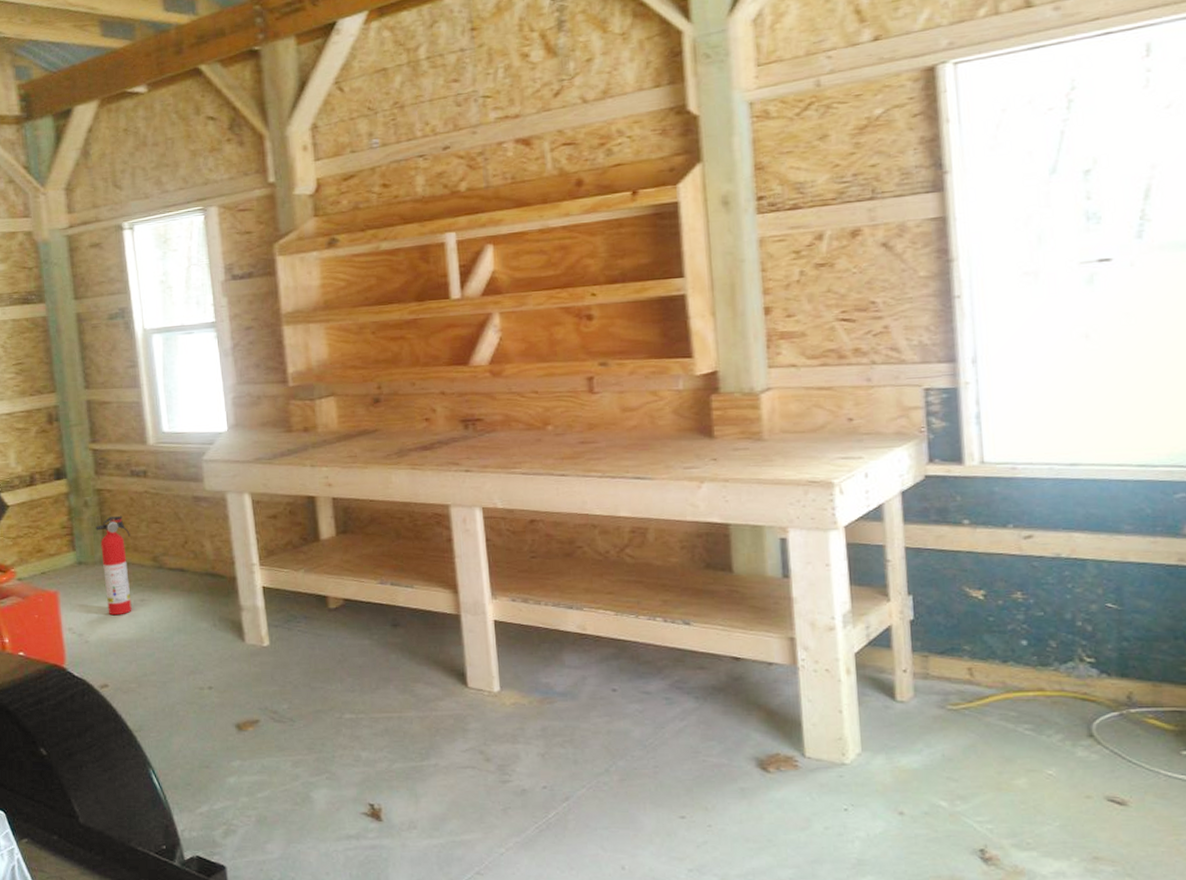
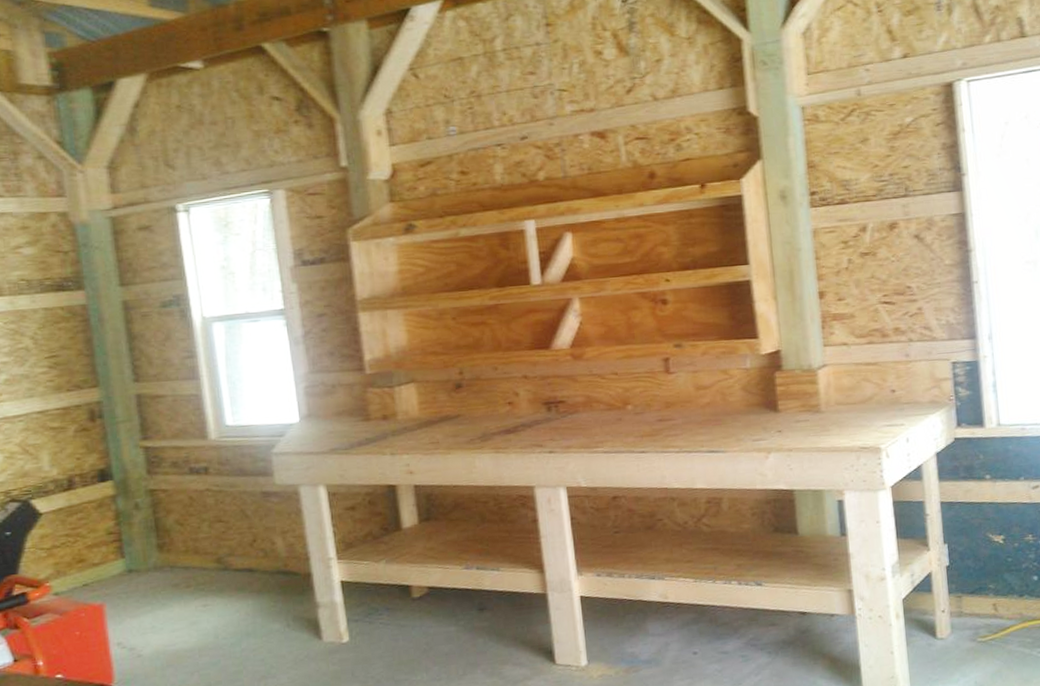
fire extinguisher: present [95,515,132,616] -> none [148,516,193,625]

